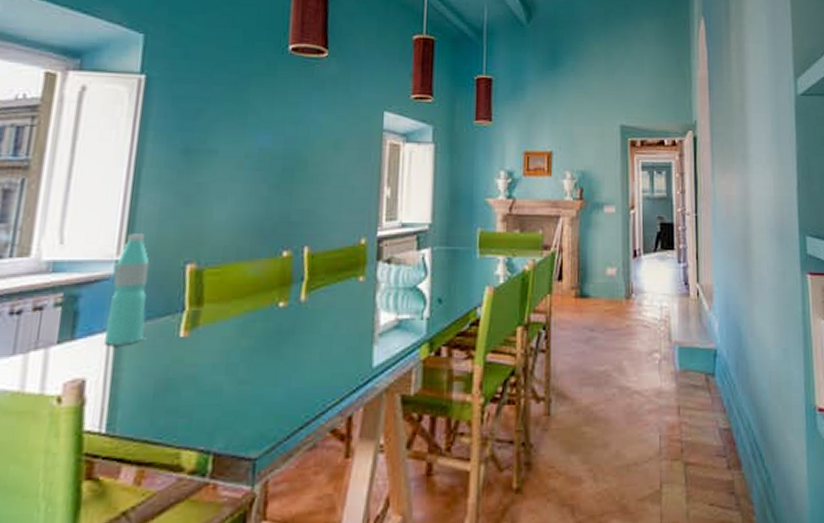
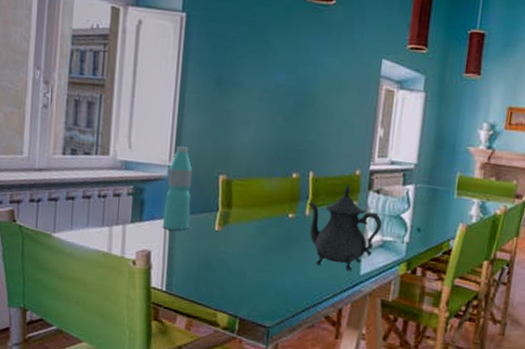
teapot: none [303,257,396,364] -> present [308,184,383,271]

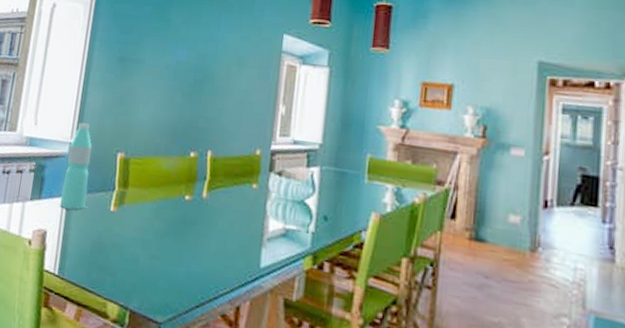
teapot: present [308,184,383,271] -> none [205,165,285,263]

